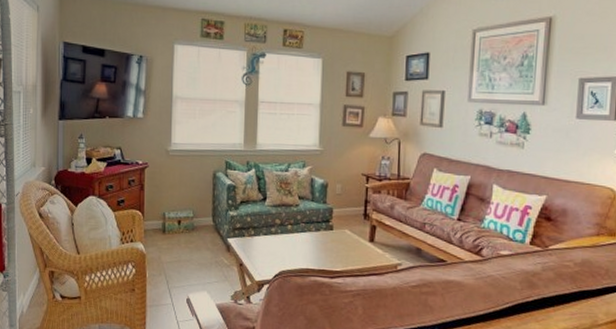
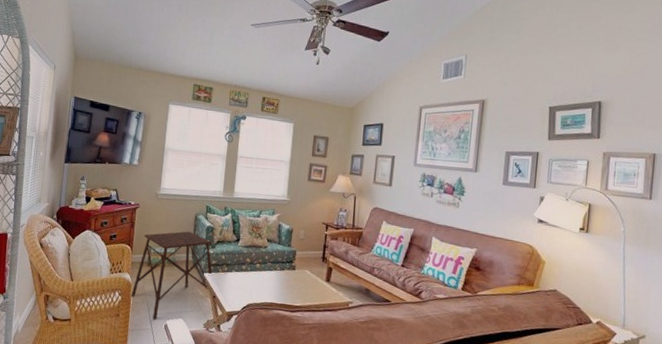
side table: none [146,191,238,294] -> present [130,231,213,320]

